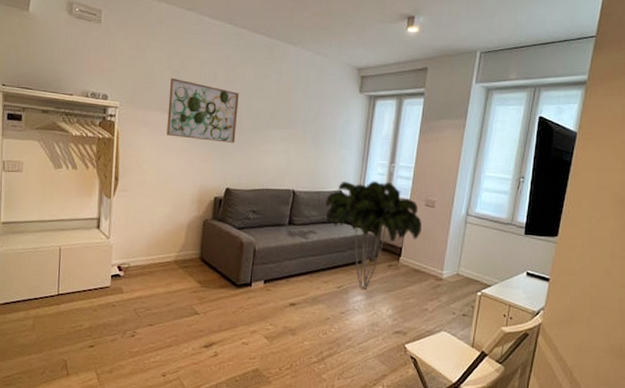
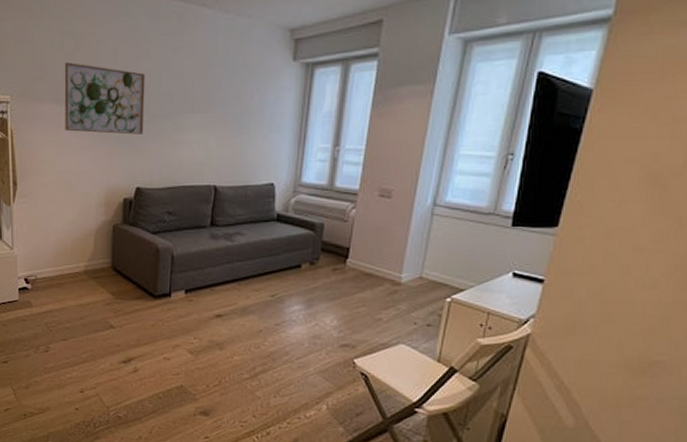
indoor plant: present [326,181,422,289] -> none [254,169,375,297]

